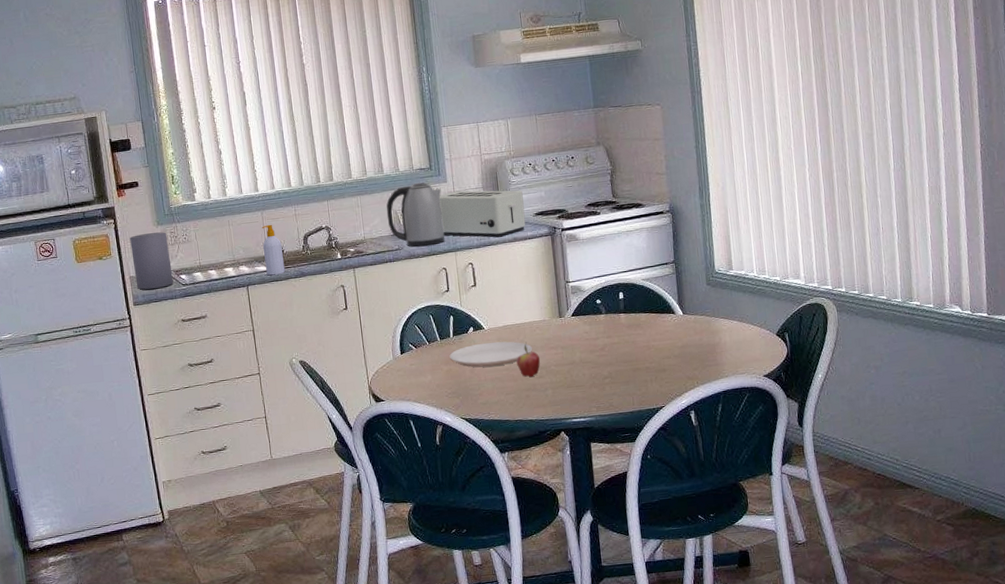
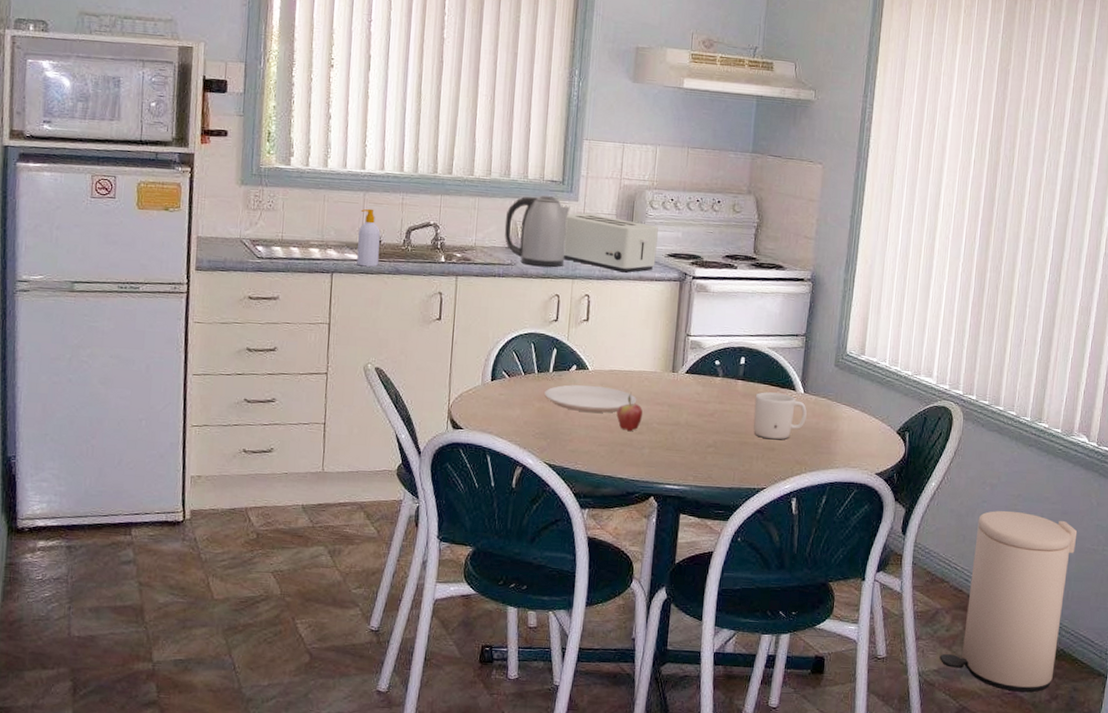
canister: present [130,232,174,291] -> none [203,190,250,257]
mug: none [638,318,690,362] -> present [753,392,807,440]
pedal bin: none [857,387,970,555] -> present [940,510,1078,692]

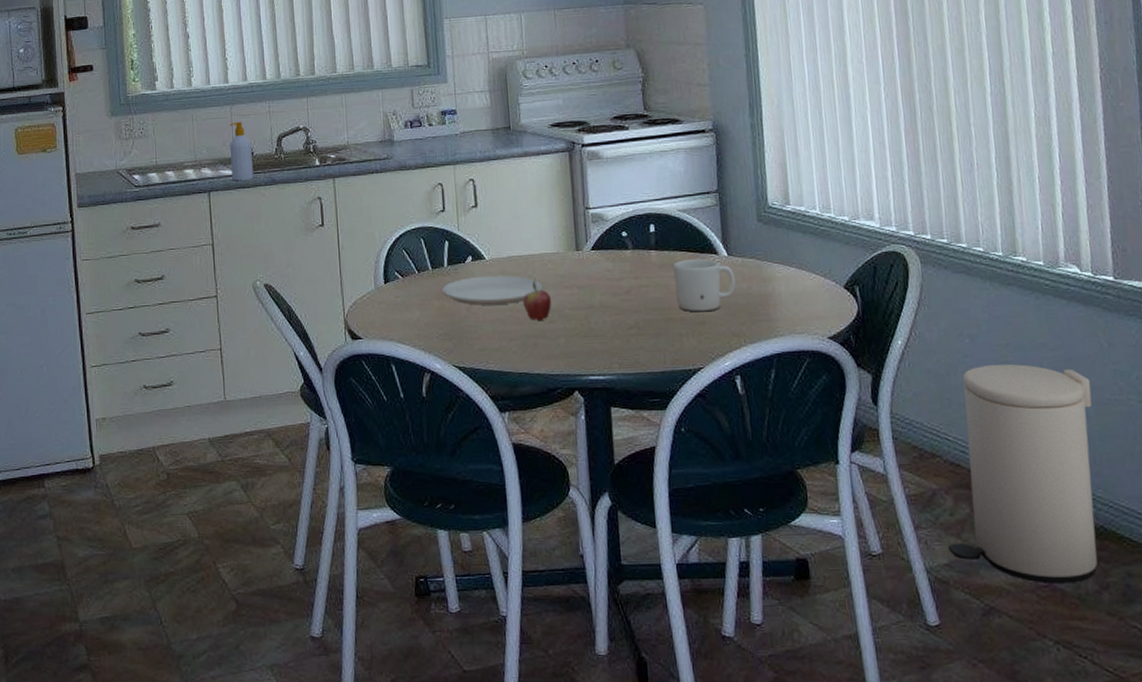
kettle: present [504,195,570,268] -> none [375,81,443,157]
toaster: present [564,212,658,273] -> none [437,93,539,151]

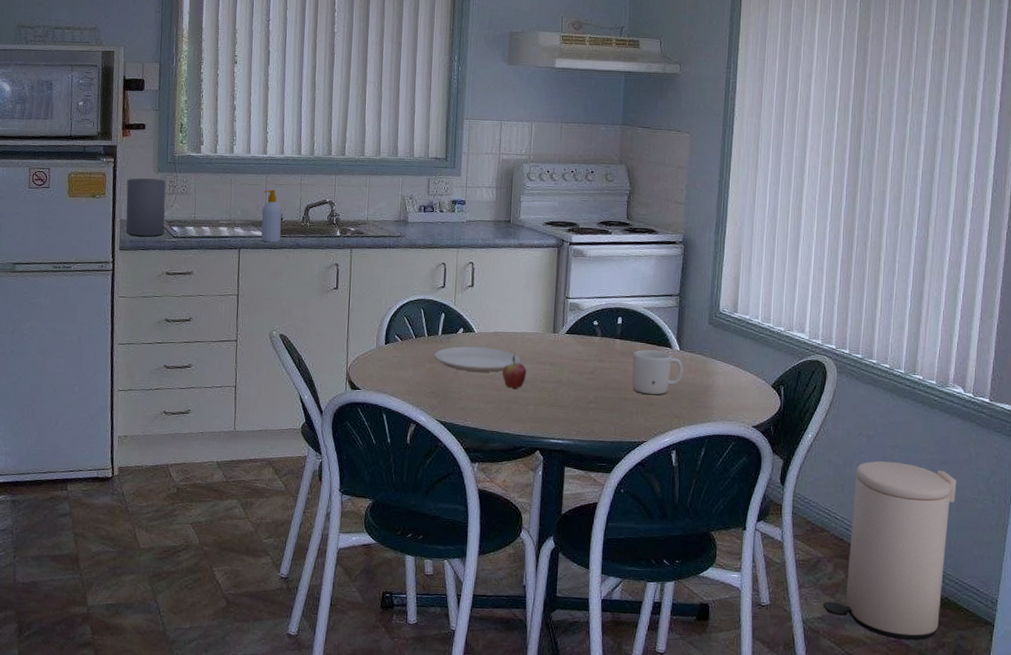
canister: none [79,124,125,191] -> present [125,178,166,237]

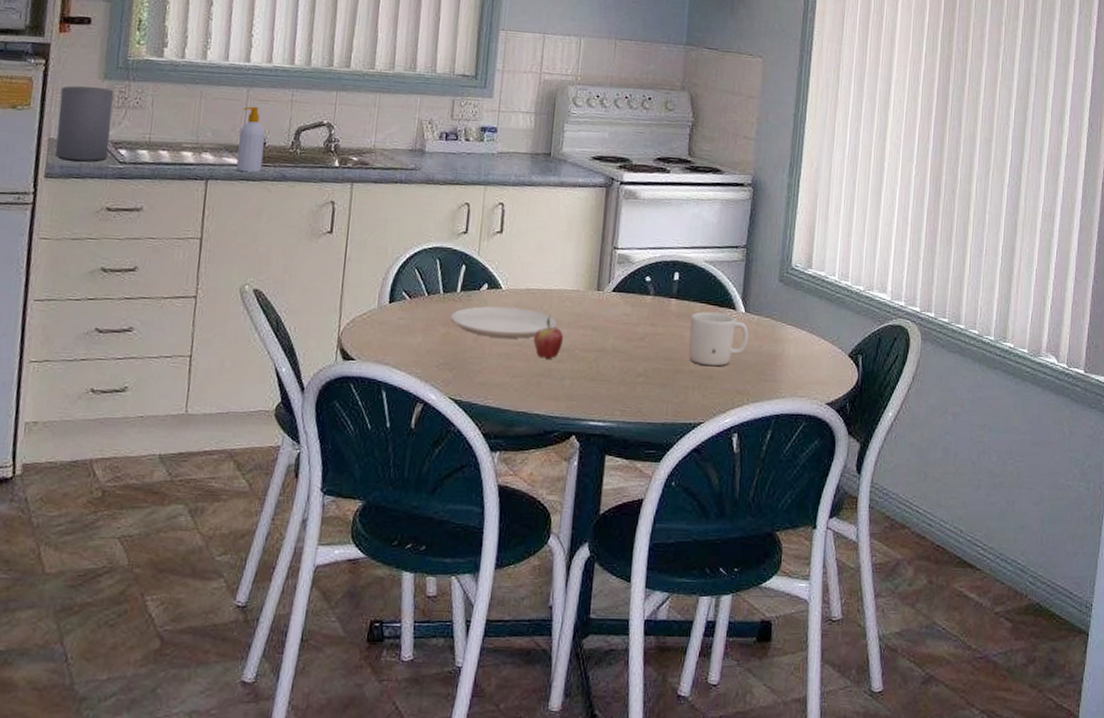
pedal bin: present [823,461,957,640] -> none [902,443,1050,656]

